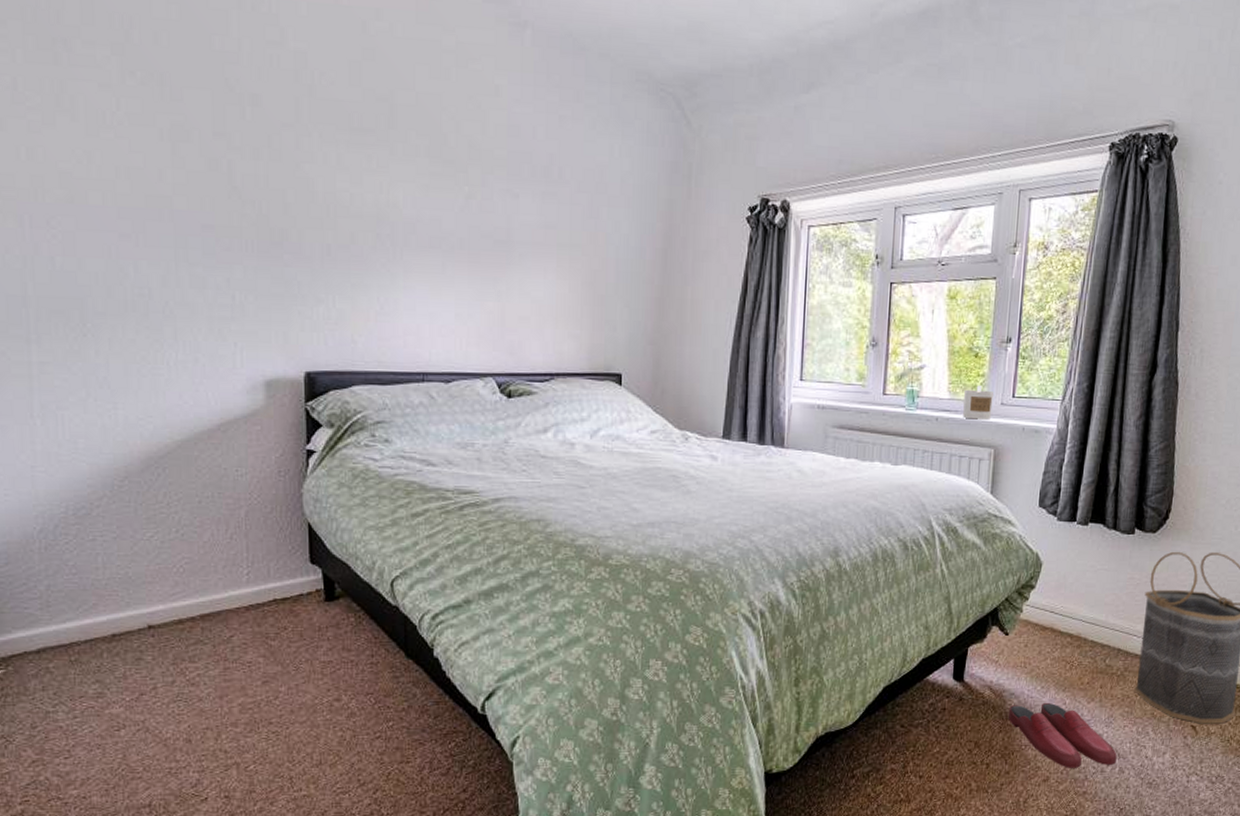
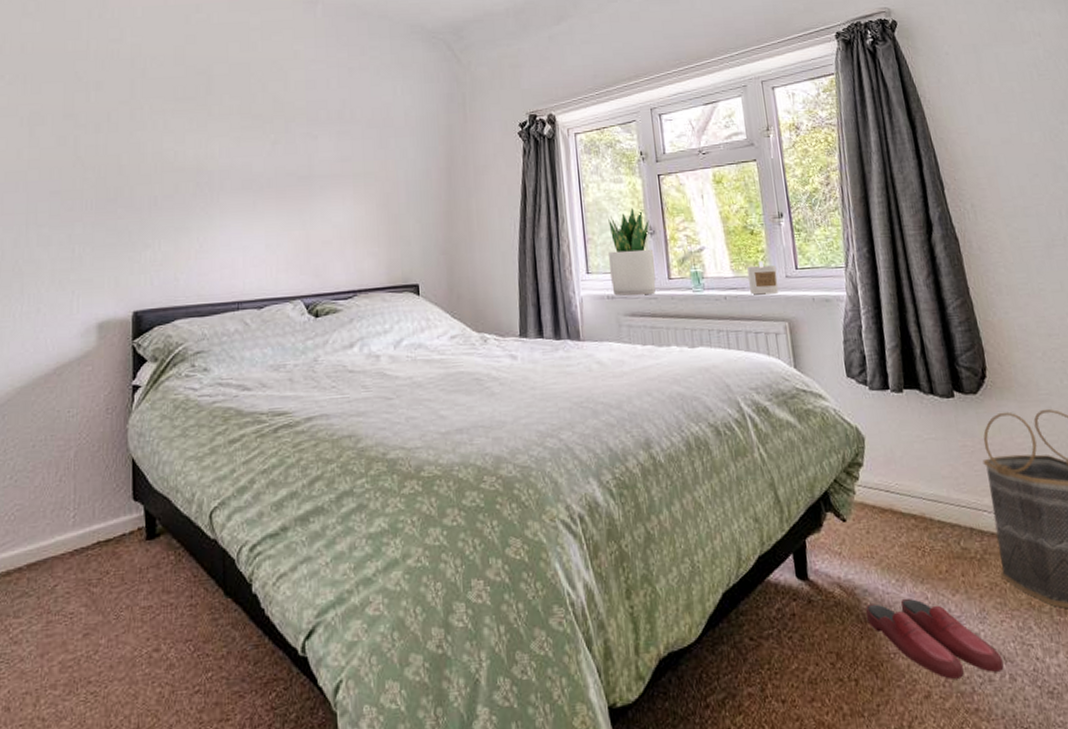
planter: none [823,315,874,409] -> present [608,207,656,296]

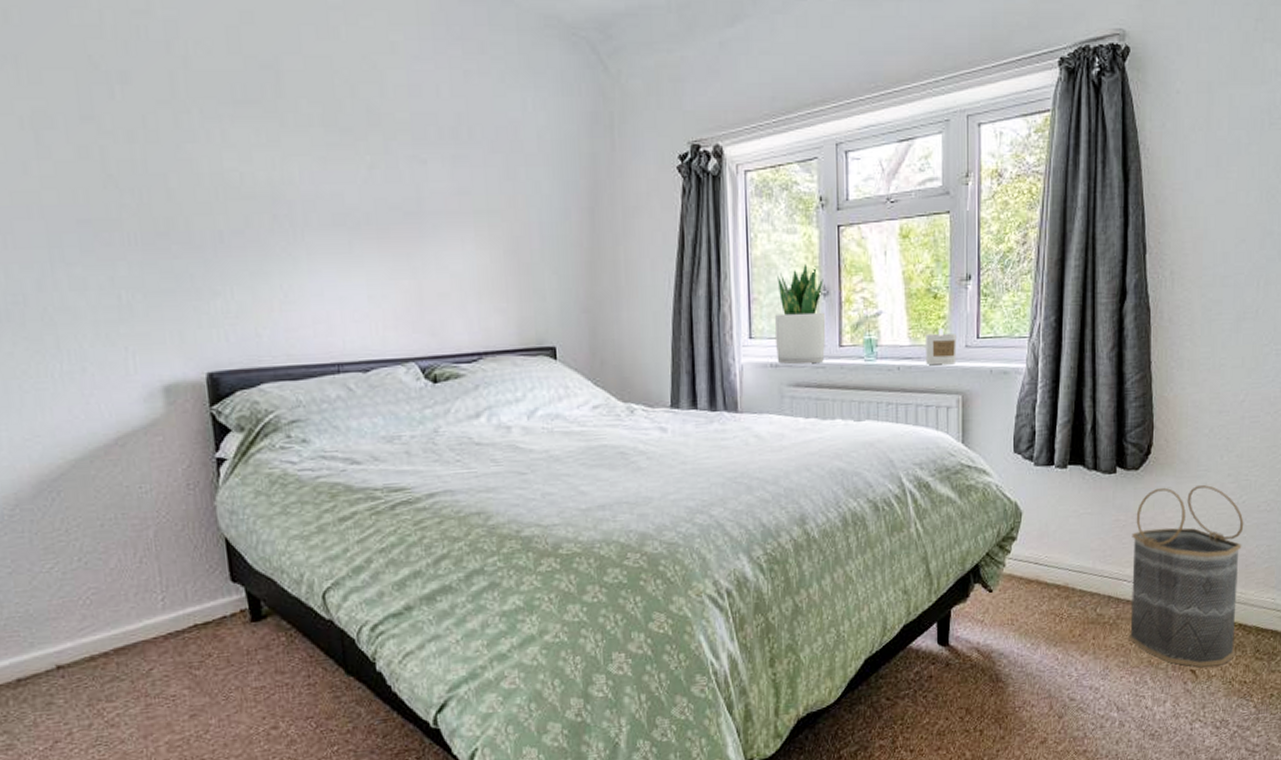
slippers: present [866,598,1004,679] -> none [999,659,1116,727]

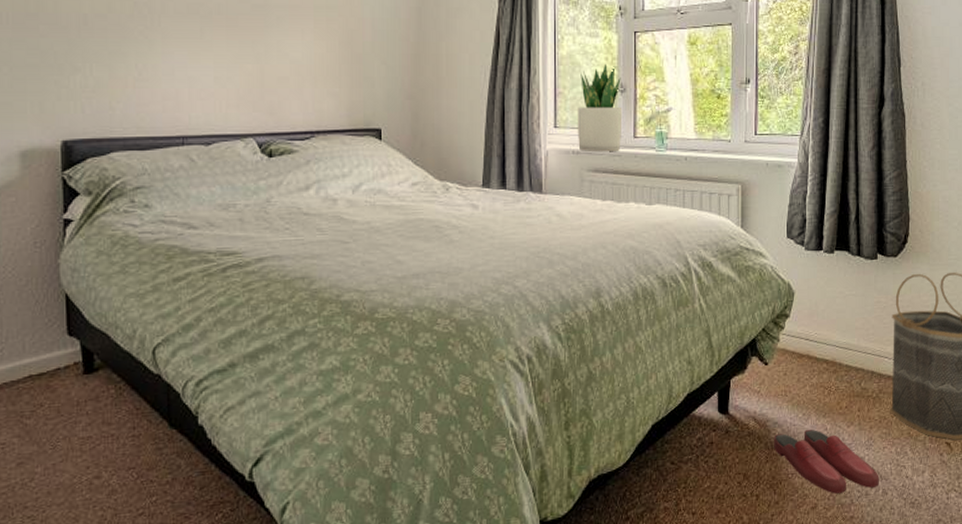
candle: present [926,328,956,366] -> none [710,125,737,157]
slippers: none [999,659,1116,727] -> present [774,429,879,494]

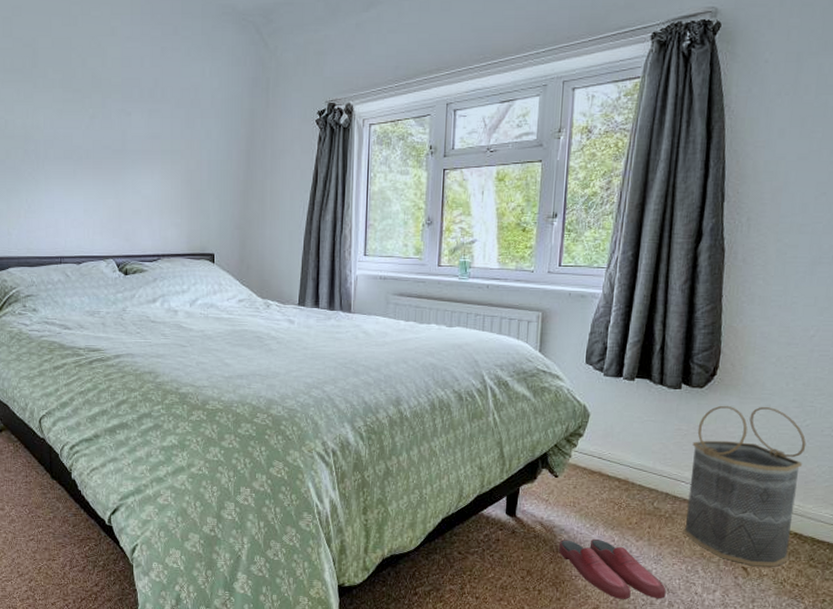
planter: present [577,63,623,153] -> none [385,198,430,279]

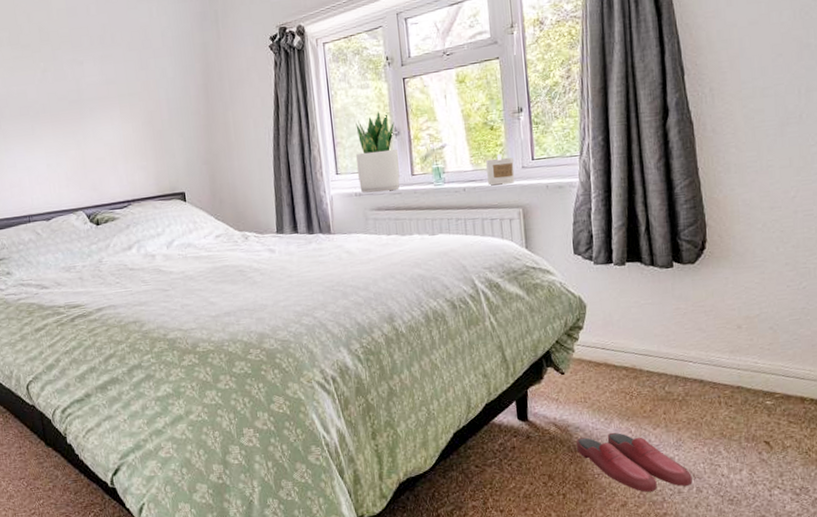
planter: none [385,198,430,279] -> present [356,111,400,193]
candle: none [512,256,541,286] -> present [486,154,515,186]
basket: present [683,405,806,567] -> none [693,274,810,439]

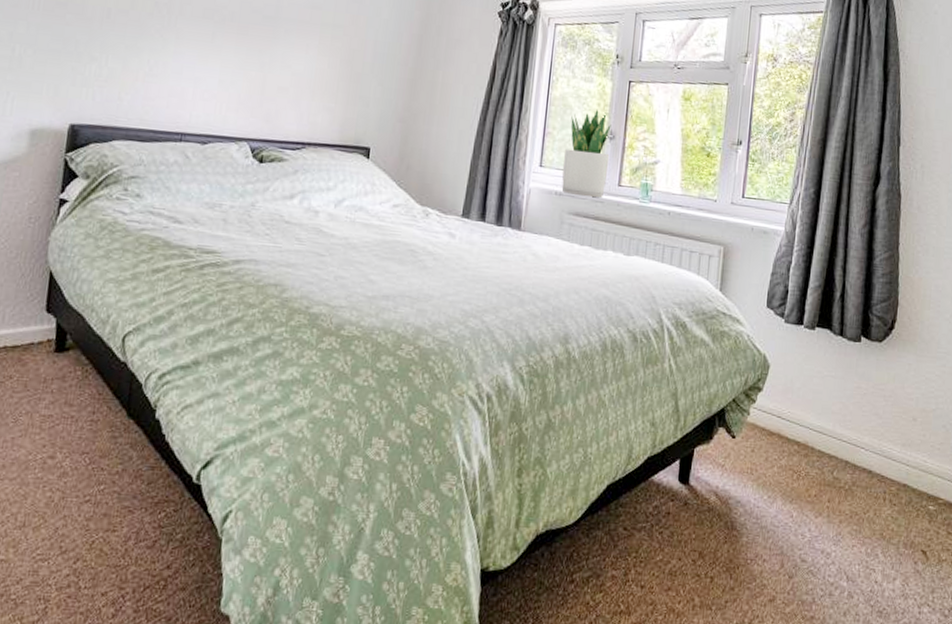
candle: present [486,154,515,186] -> none [694,183,724,218]
slippers: present [576,432,693,492] -> none [734,513,846,589]

